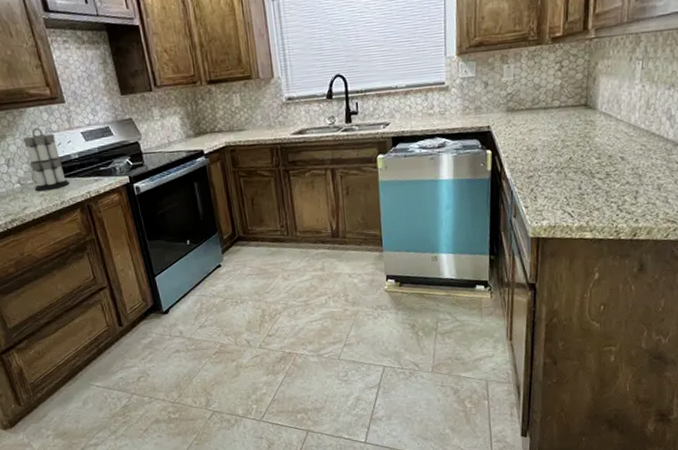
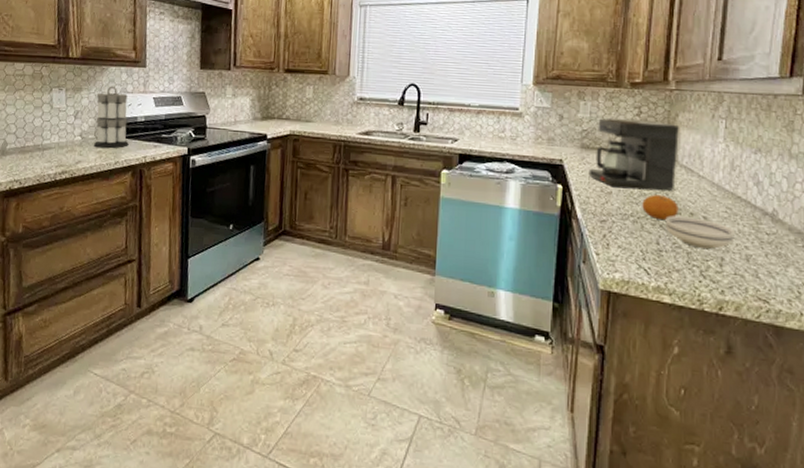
coffee maker: none [515,73,598,144] -> present [588,117,679,190]
fruit: none [565,144,598,167] -> present [642,194,679,221]
bowl: none [586,159,650,186] -> present [665,216,736,249]

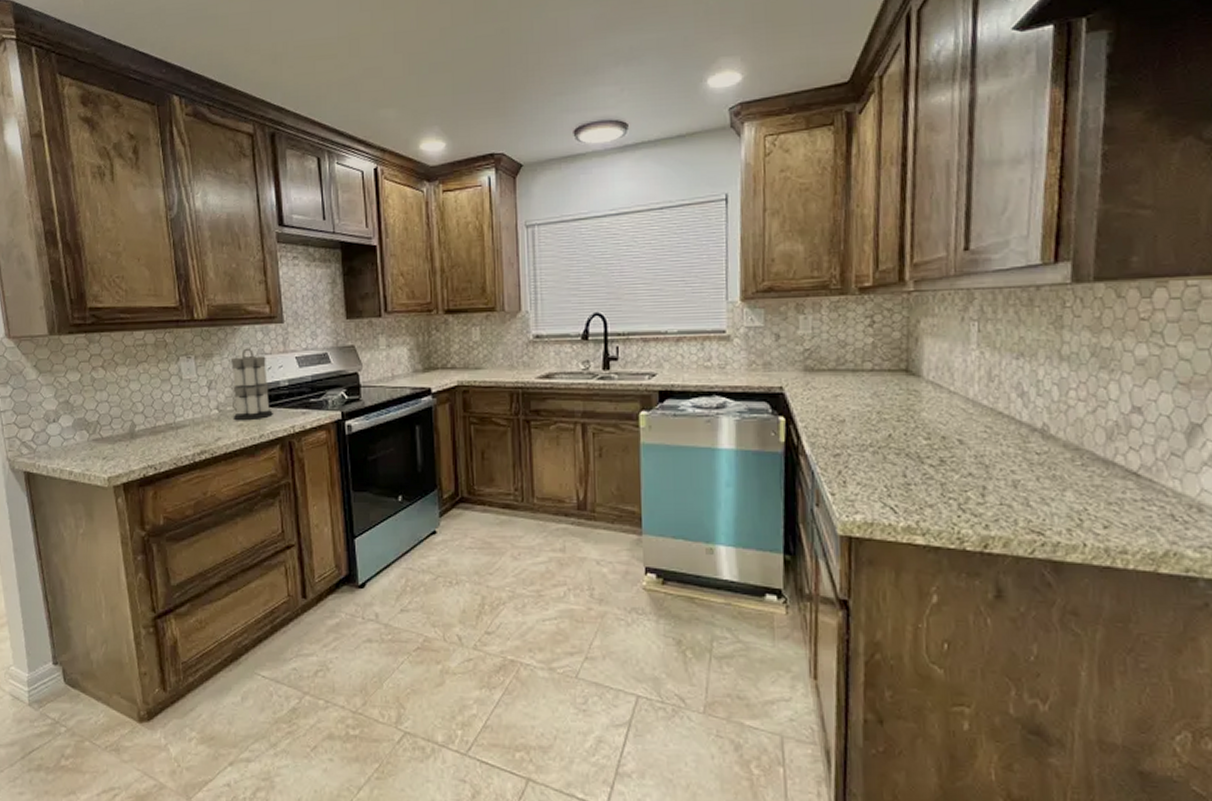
coffee maker: present [588,117,679,190] -> none [815,330,922,415]
fruit: present [642,194,679,221] -> none [883,419,928,449]
bowl: present [665,216,736,249] -> none [912,441,999,477]

